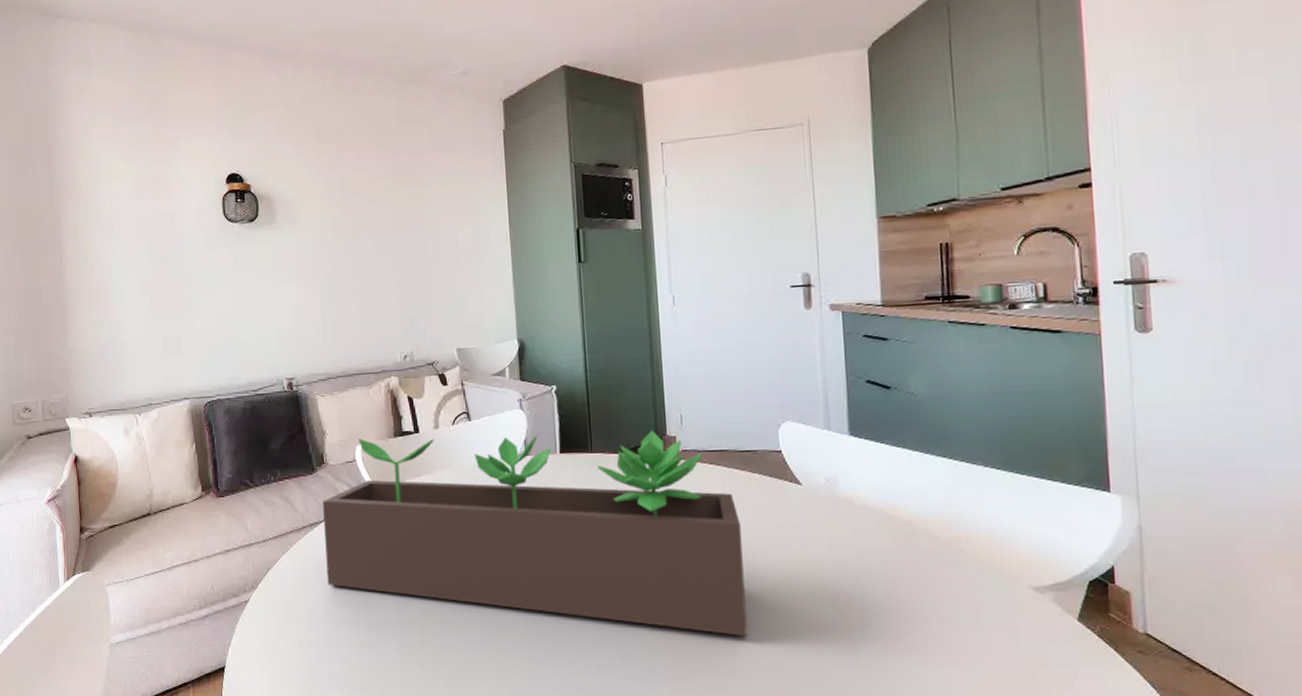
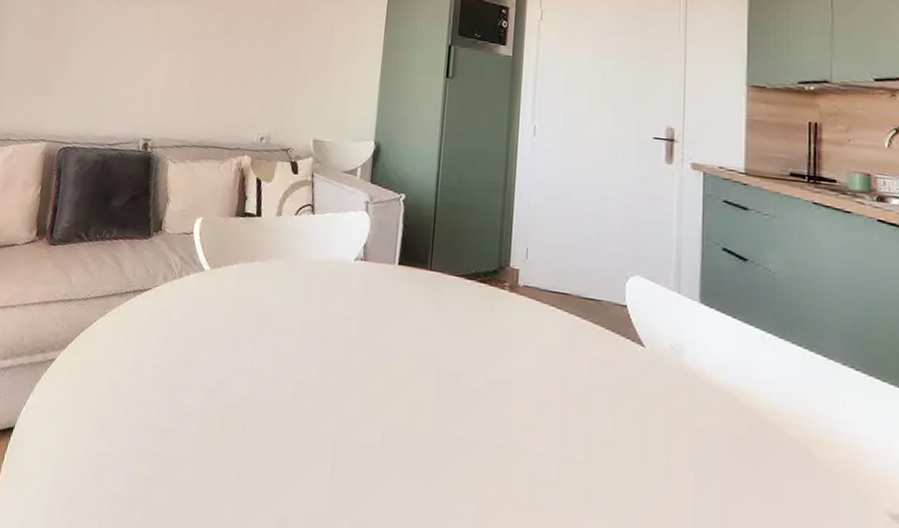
succulent planter: present [323,430,748,636] -> none [138,211,575,506]

